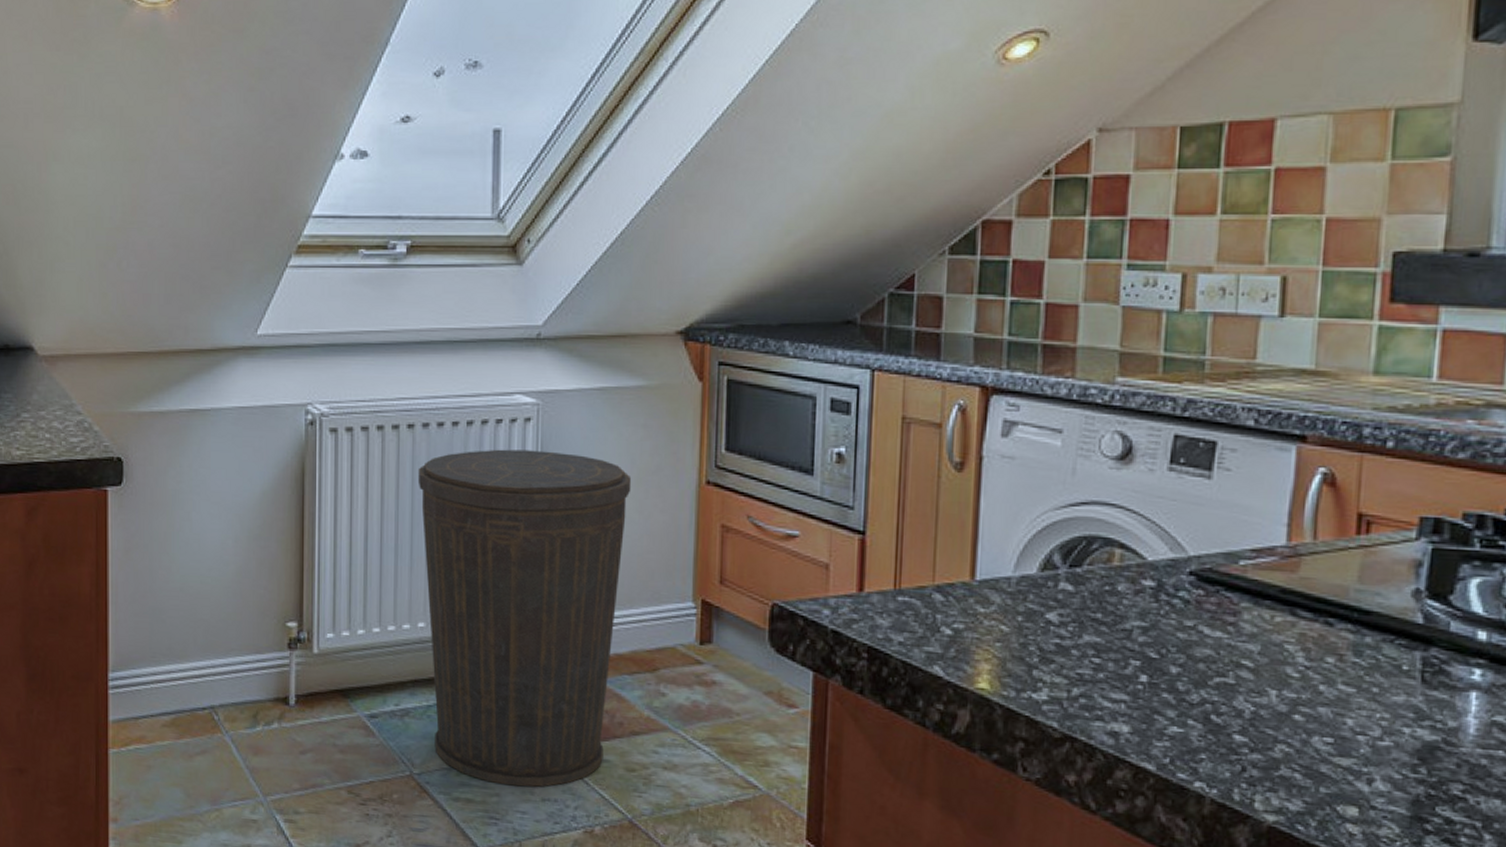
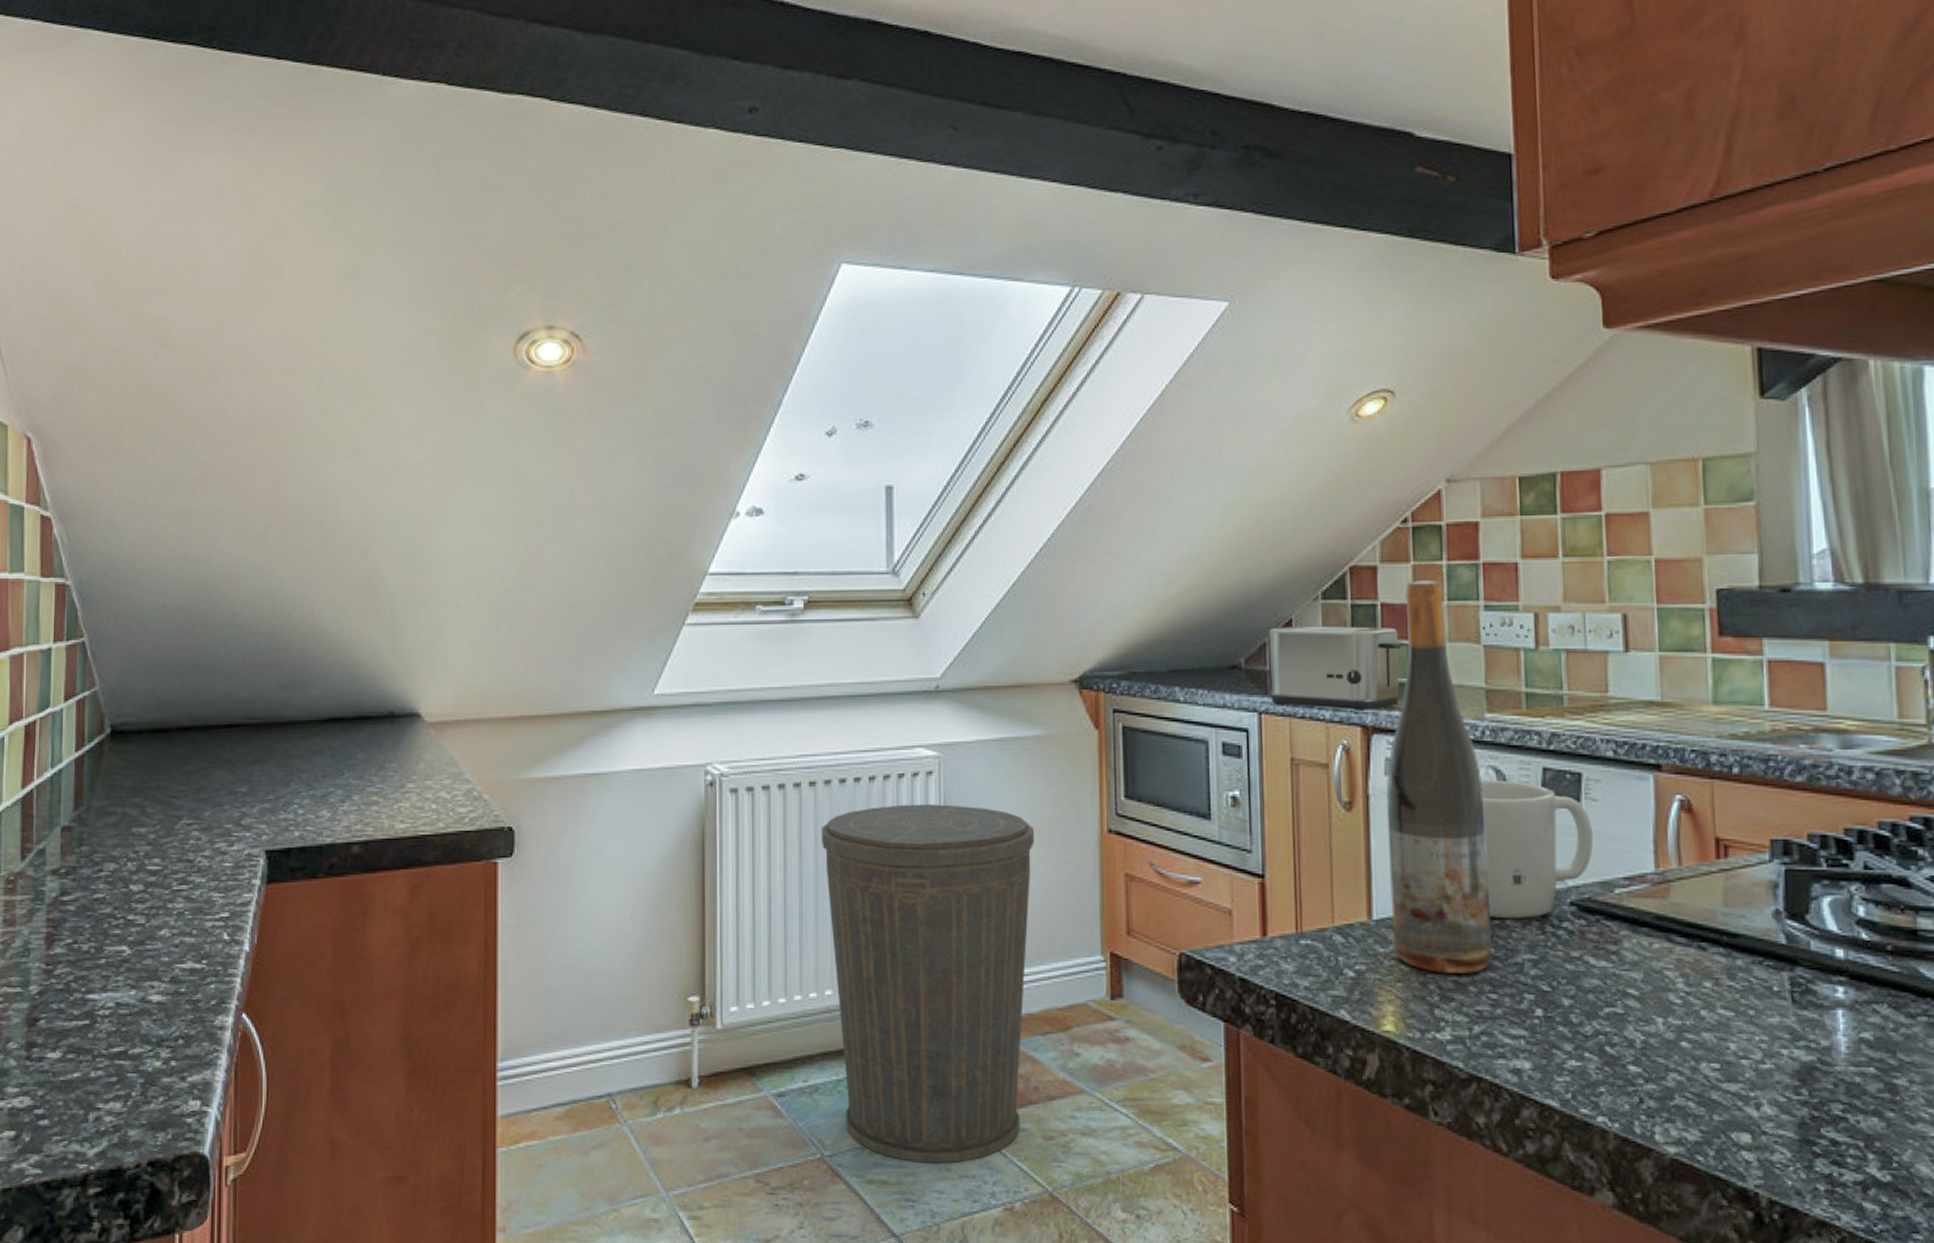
toaster: none [885,281,1032,372] -> present [1268,625,1402,712]
wine bottle: none [994,235,1108,637] -> present [1386,579,1492,973]
mug: none [1100,444,1222,586] -> present [1480,779,1593,918]

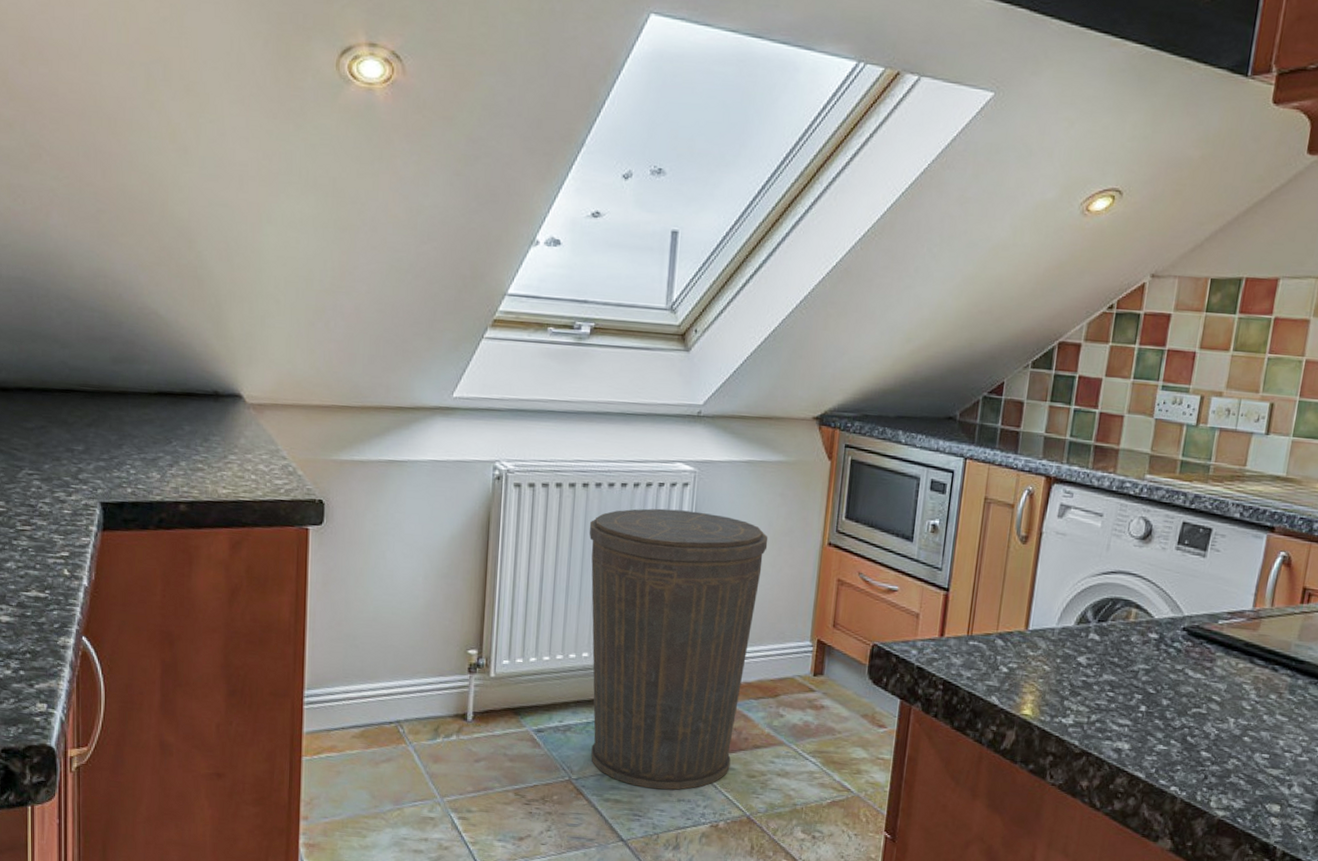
toaster: present [1268,625,1402,712] -> none [976,388,1090,465]
wine bottle: present [1386,579,1492,973] -> none [1040,358,1134,676]
mug: present [1480,779,1593,918] -> none [1119,527,1212,638]

